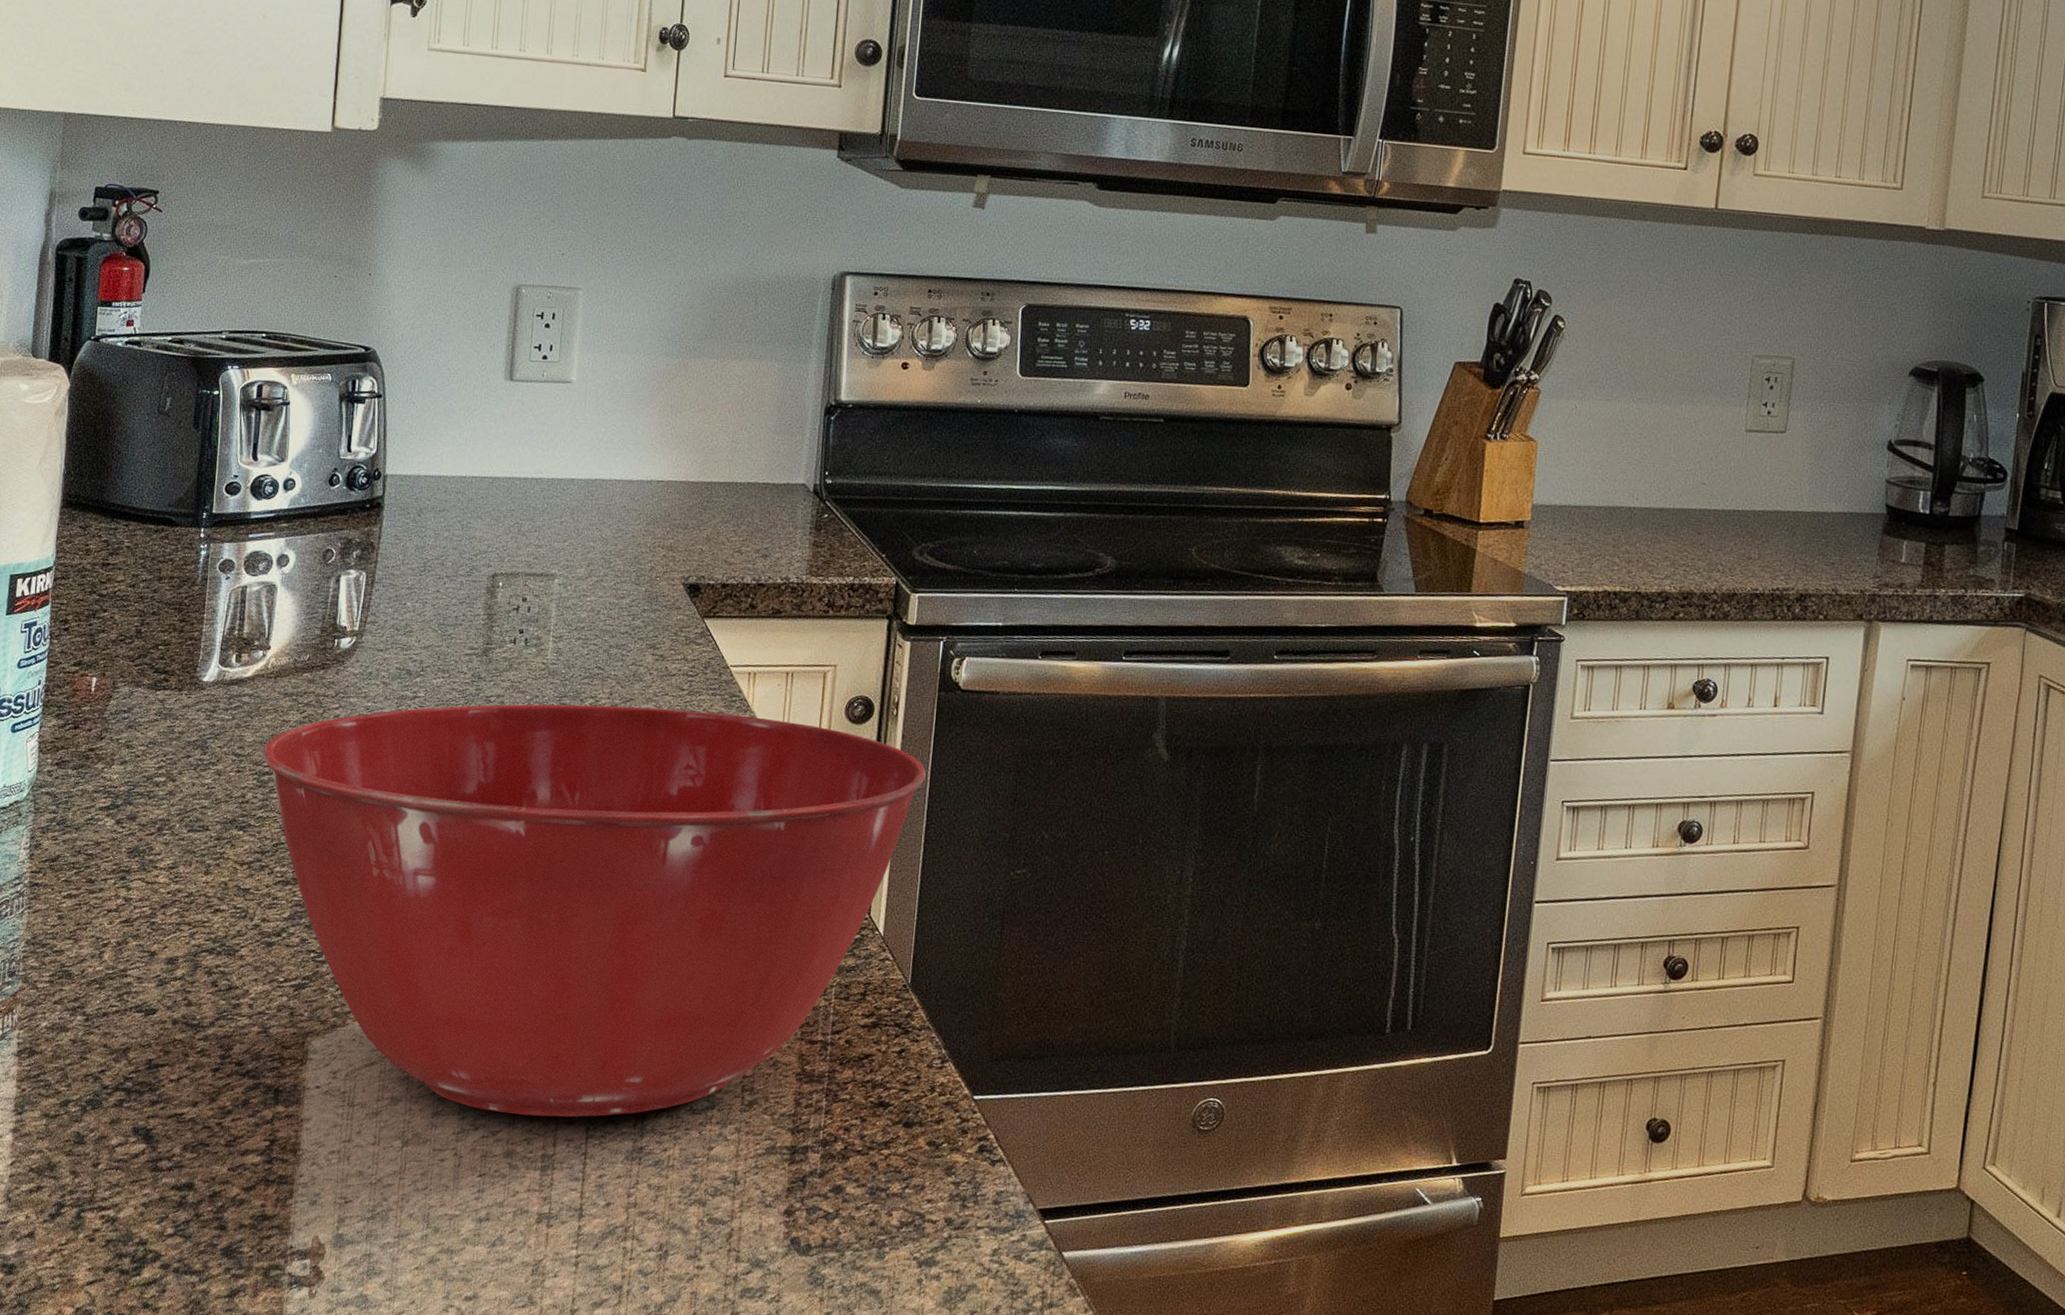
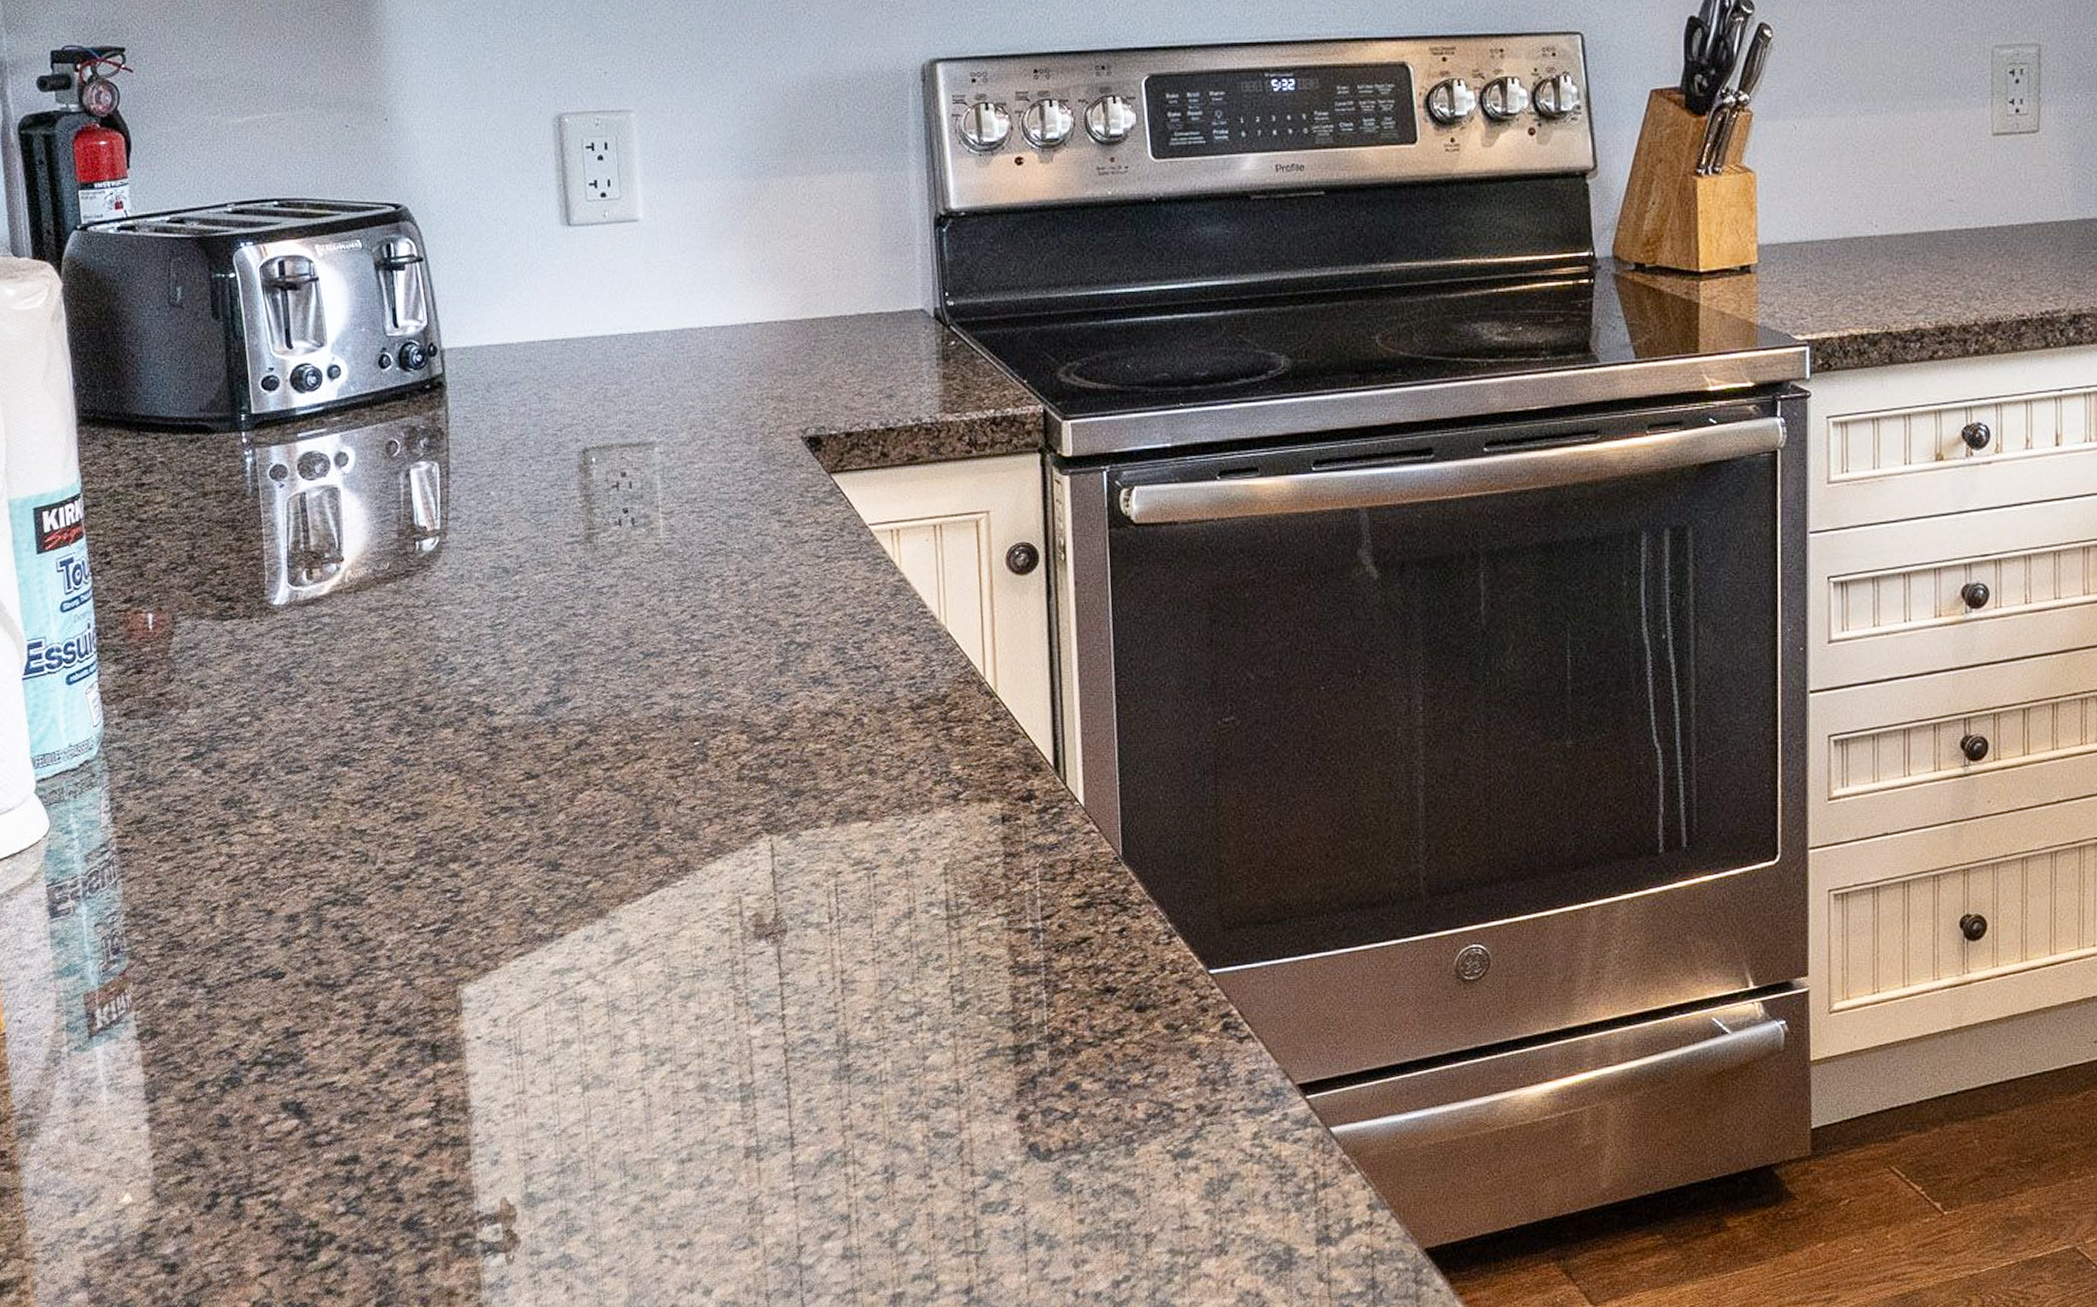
mixing bowl: present [262,704,927,1118] -> none [354,579,1108,1044]

